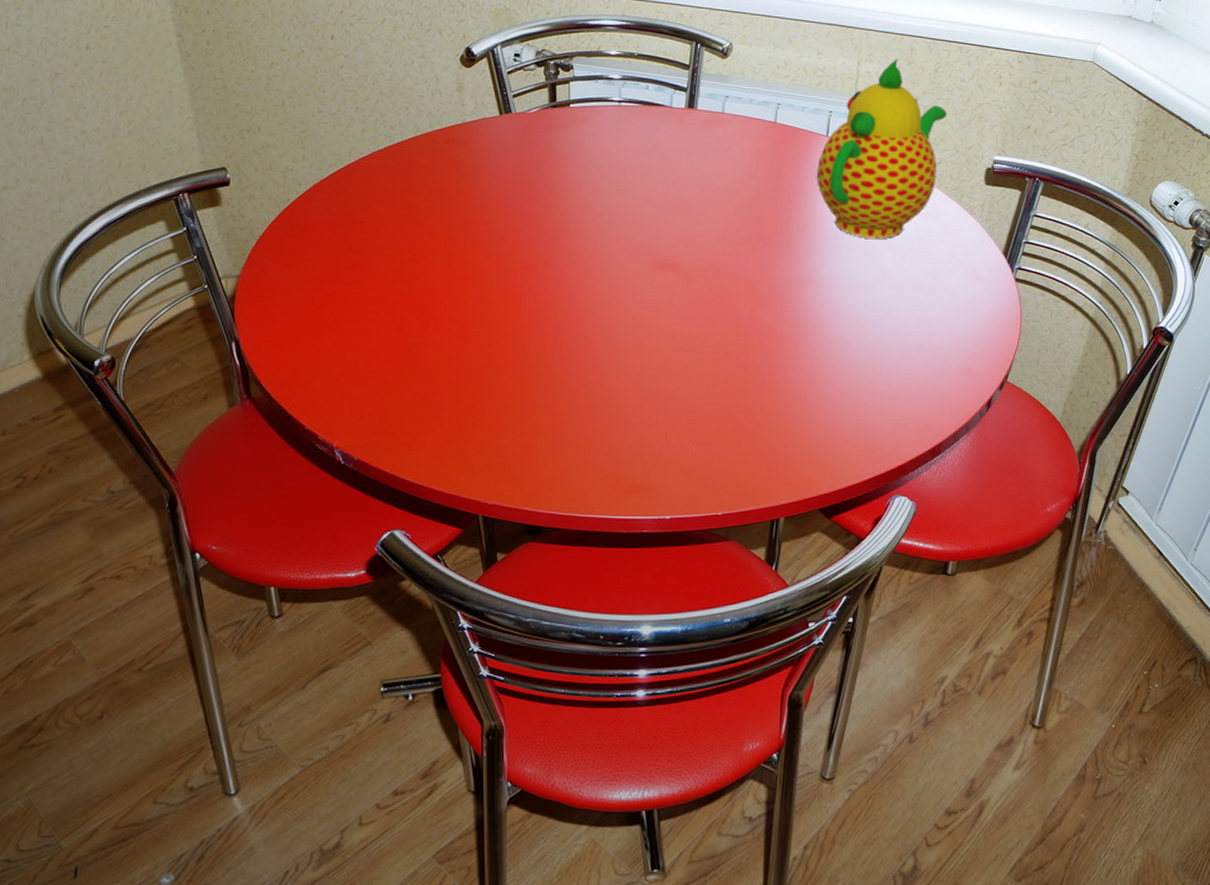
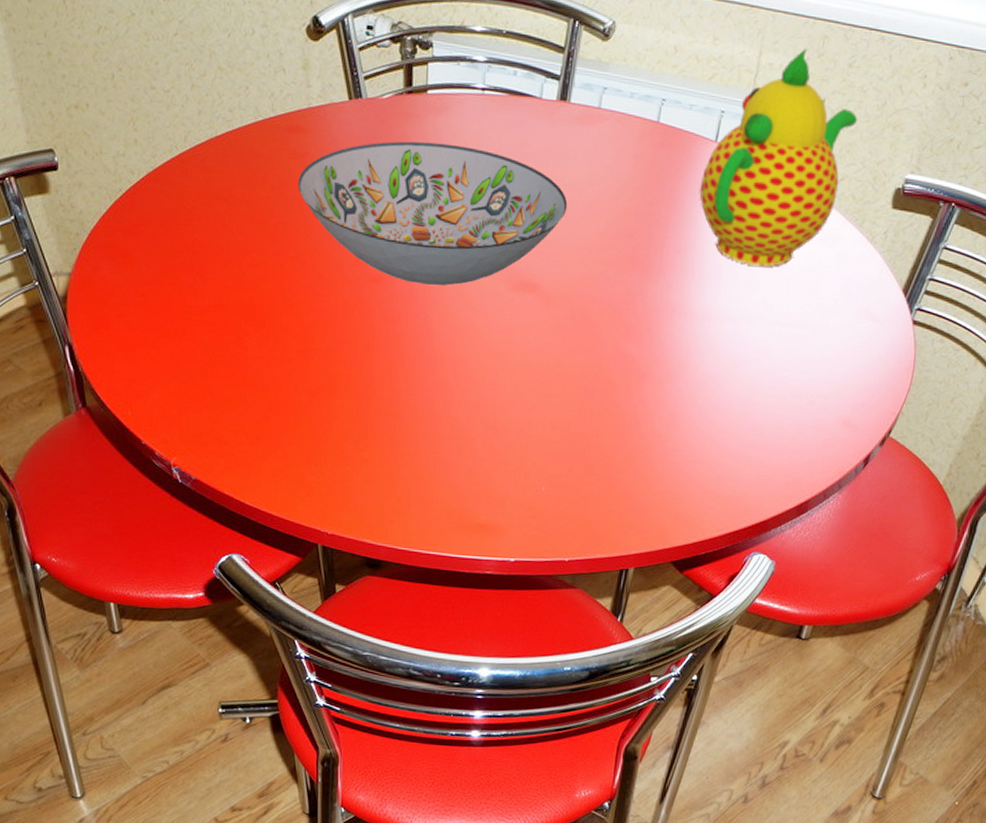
decorative bowl: none [454,147,700,270] -> present [298,141,568,286]

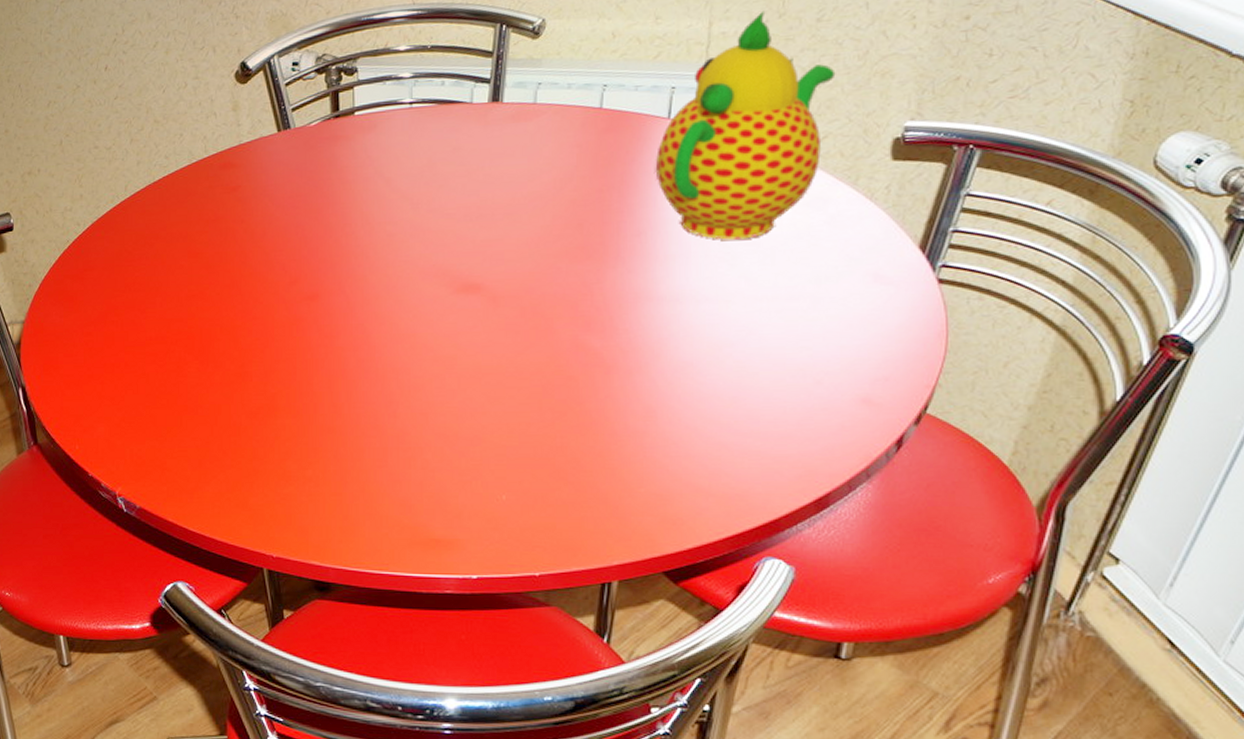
decorative bowl: present [298,141,568,286] -> none [232,159,508,298]

